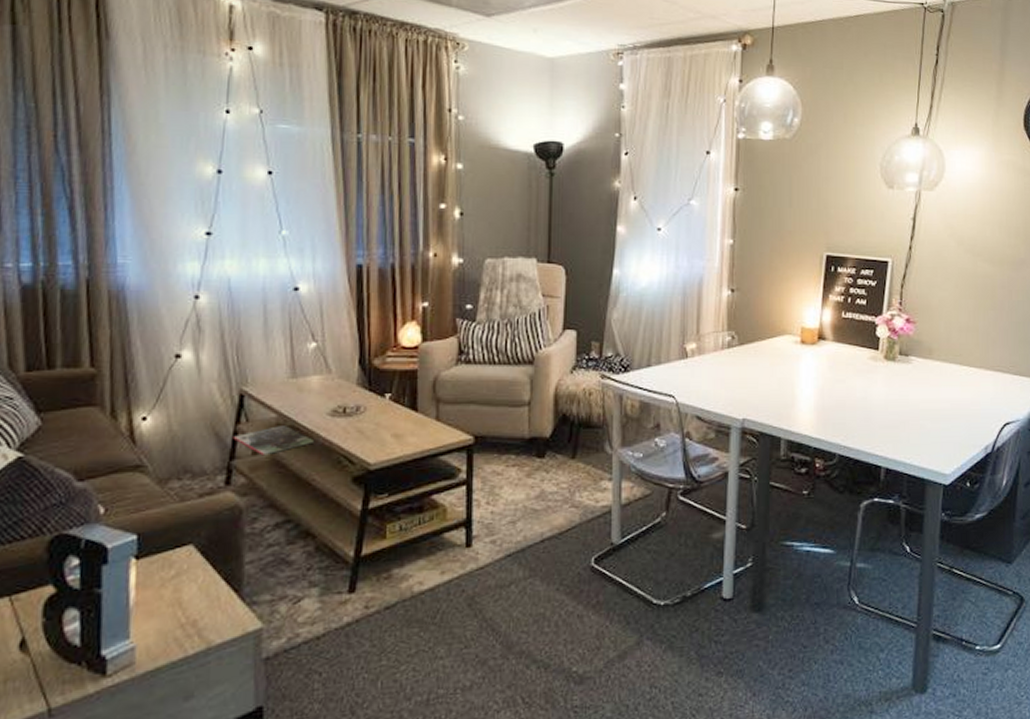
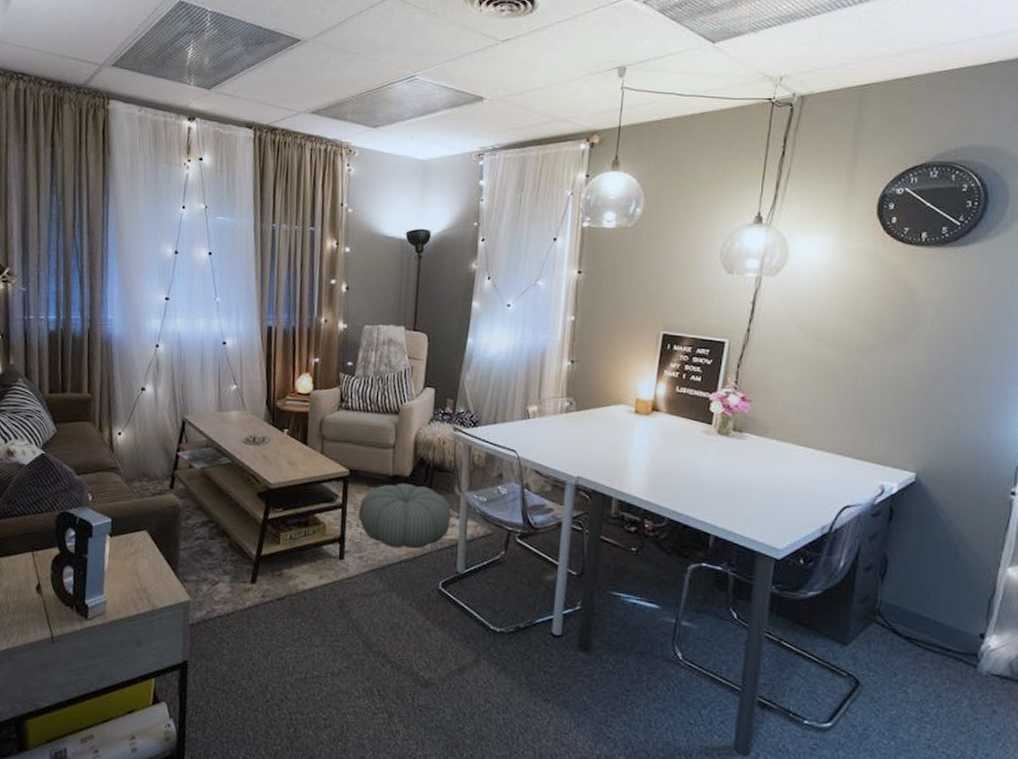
pouf: none [488,445,602,524] -> present [359,483,451,549]

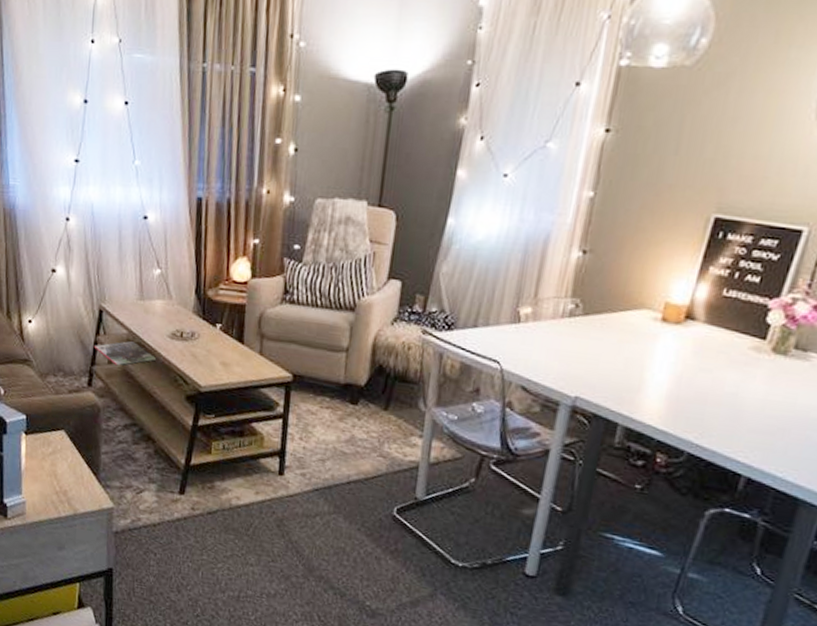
pouf: present [359,483,451,549] -> none [302,393,413,469]

